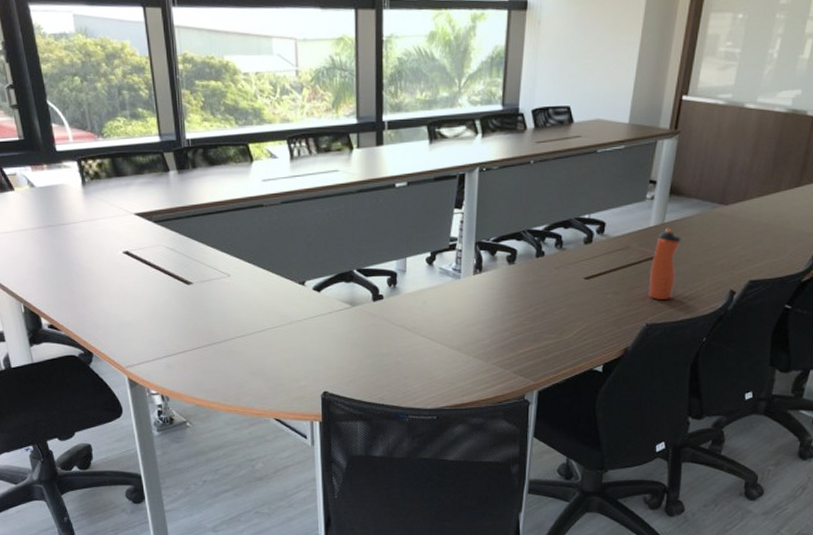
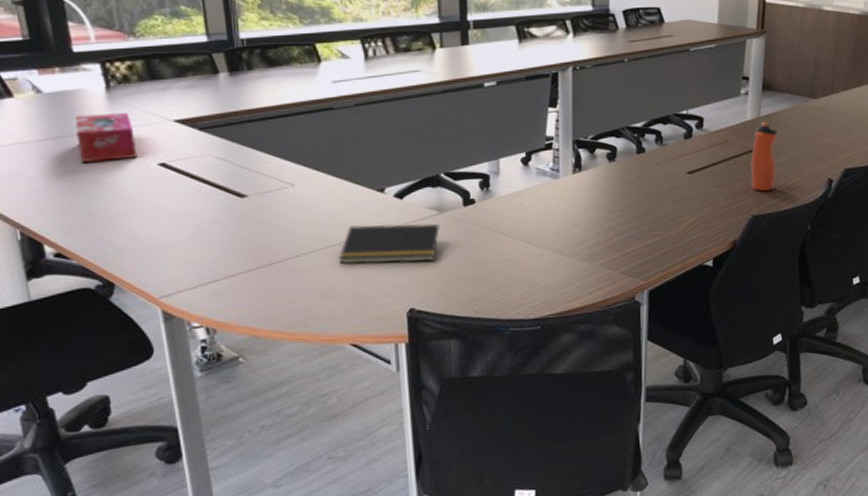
tissue box: none [60,206,107,248] -> present [76,113,138,162]
notepad: none [266,314,351,350] -> present [339,223,439,264]

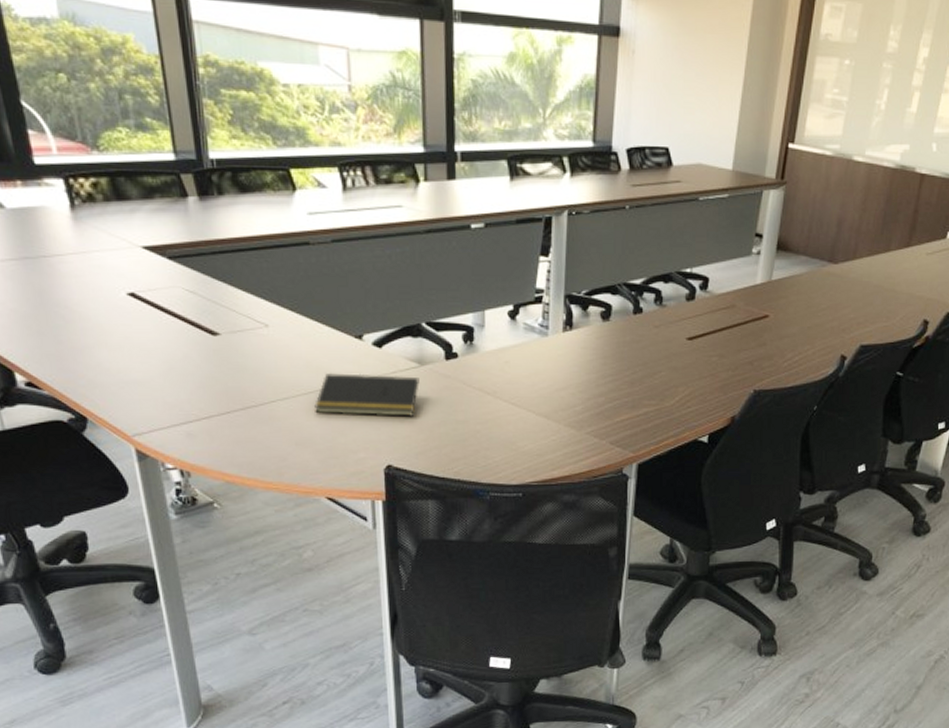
tissue box: present [76,113,138,162] -> none [40,235,106,287]
water bottle: present [750,121,778,192] -> none [756,286,790,365]

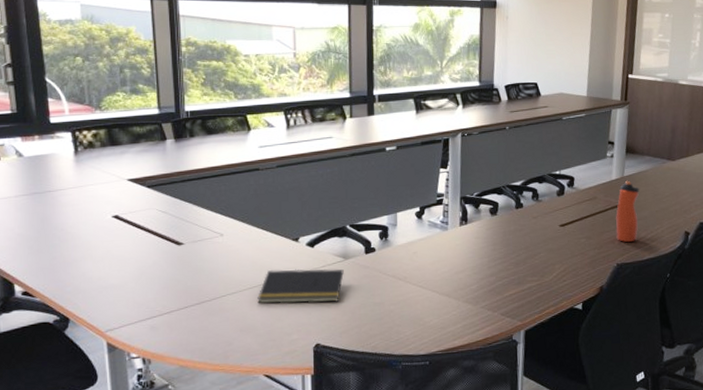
water bottle: none [756,286,790,365] -> present [616,180,640,243]

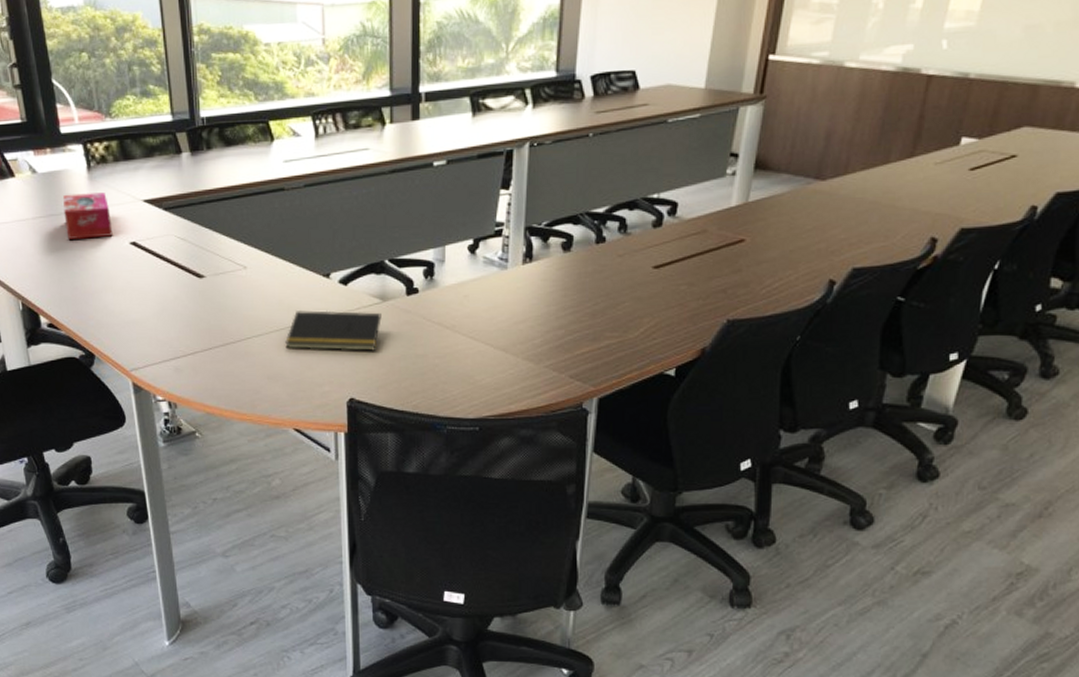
tissue box: none [48,173,96,214] -> present [63,192,113,239]
water bottle: present [616,180,640,243] -> none [730,207,769,293]

